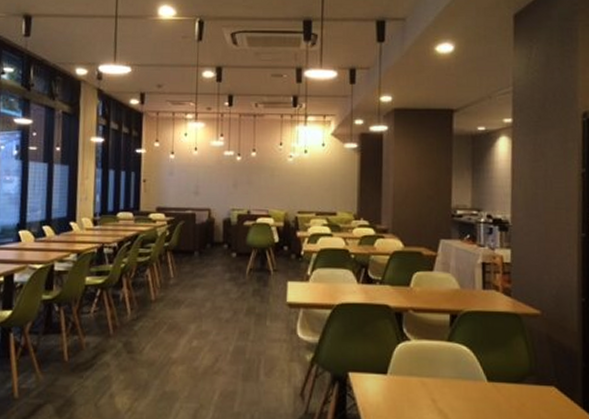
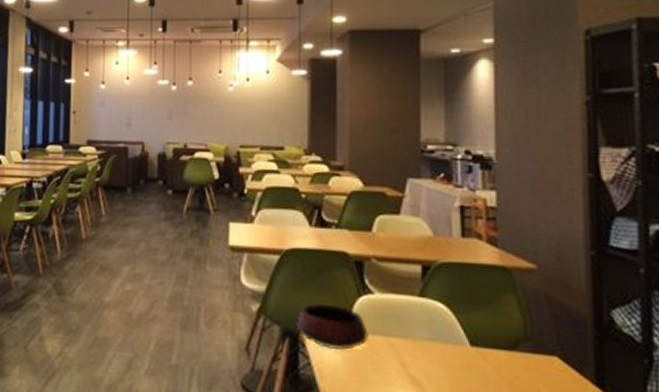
bowl: none [344,352,405,392] -> present [295,304,369,351]

